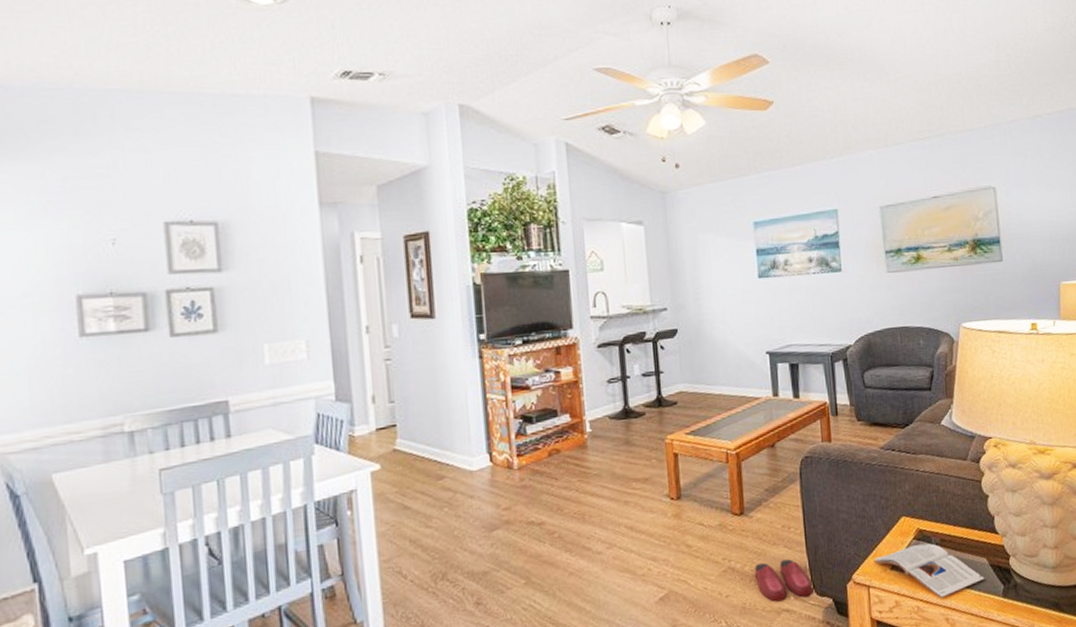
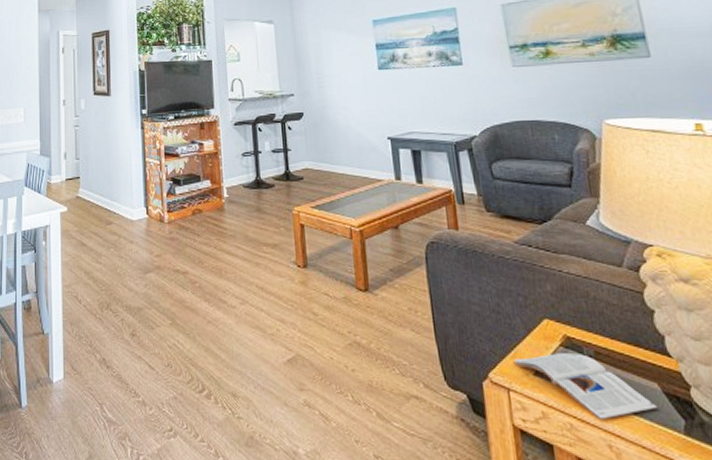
slippers: present [755,559,814,602] -> none [381,343,445,387]

